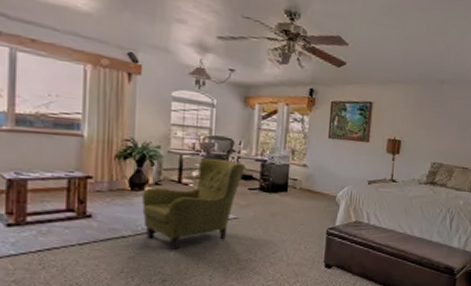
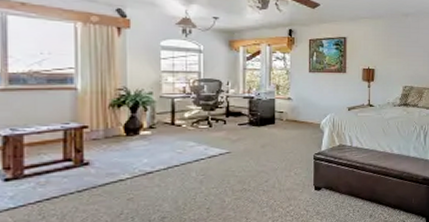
armchair: present [142,157,246,250] -> none [138,99,235,188]

